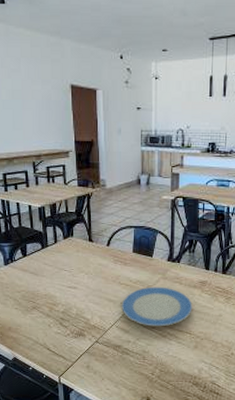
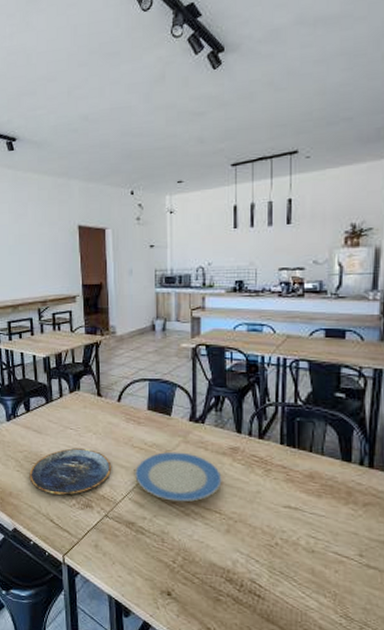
plate: none [27,287,102,328] -> present [29,448,112,496]

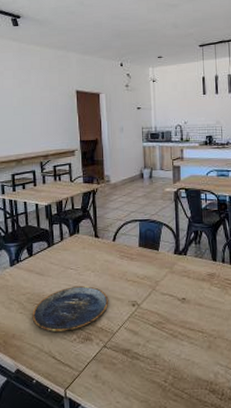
plate: present [135,451,222,502] -> none [129,281,203,326]

